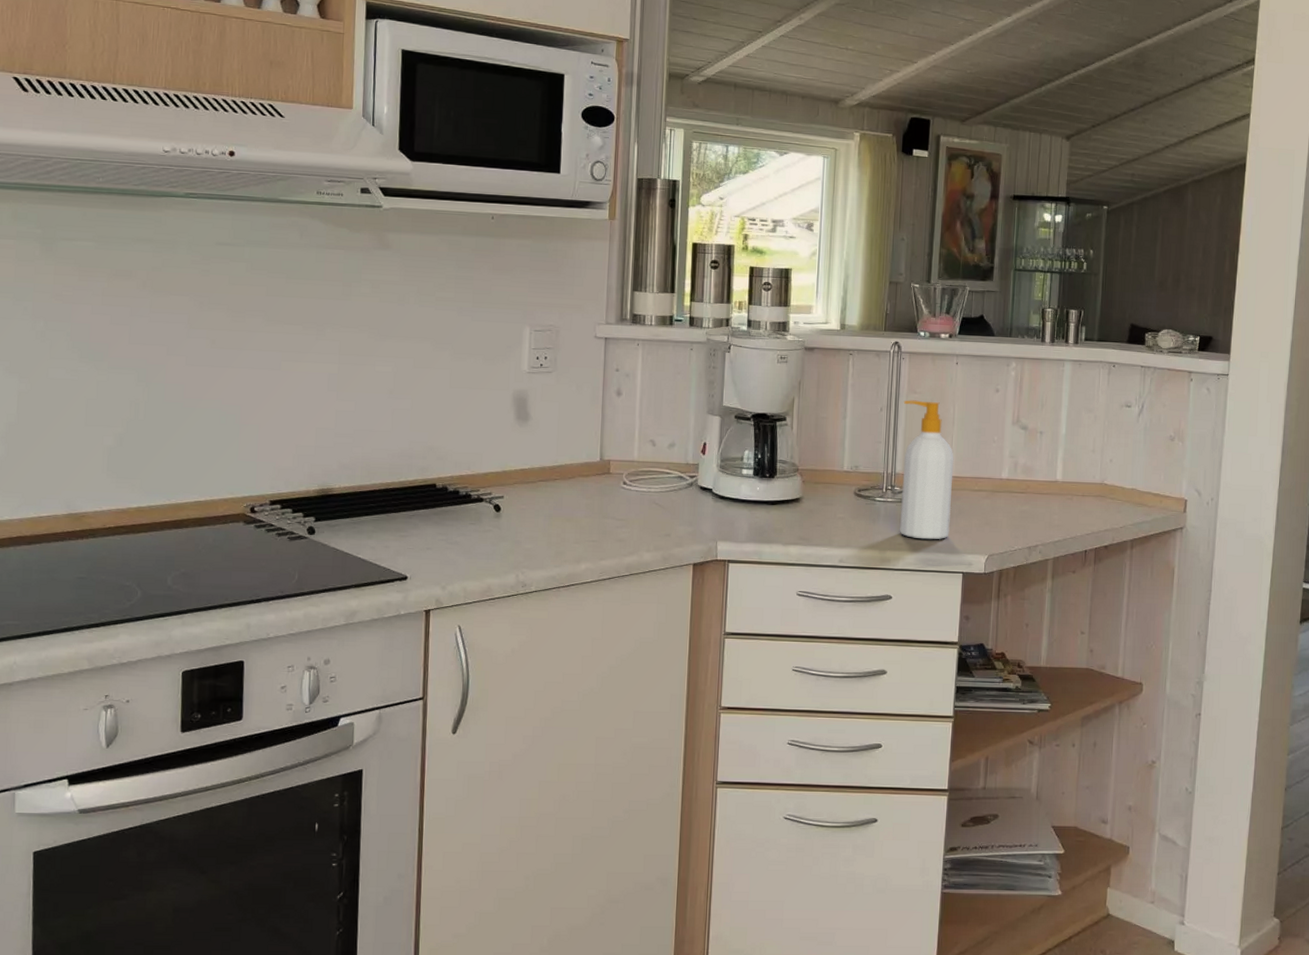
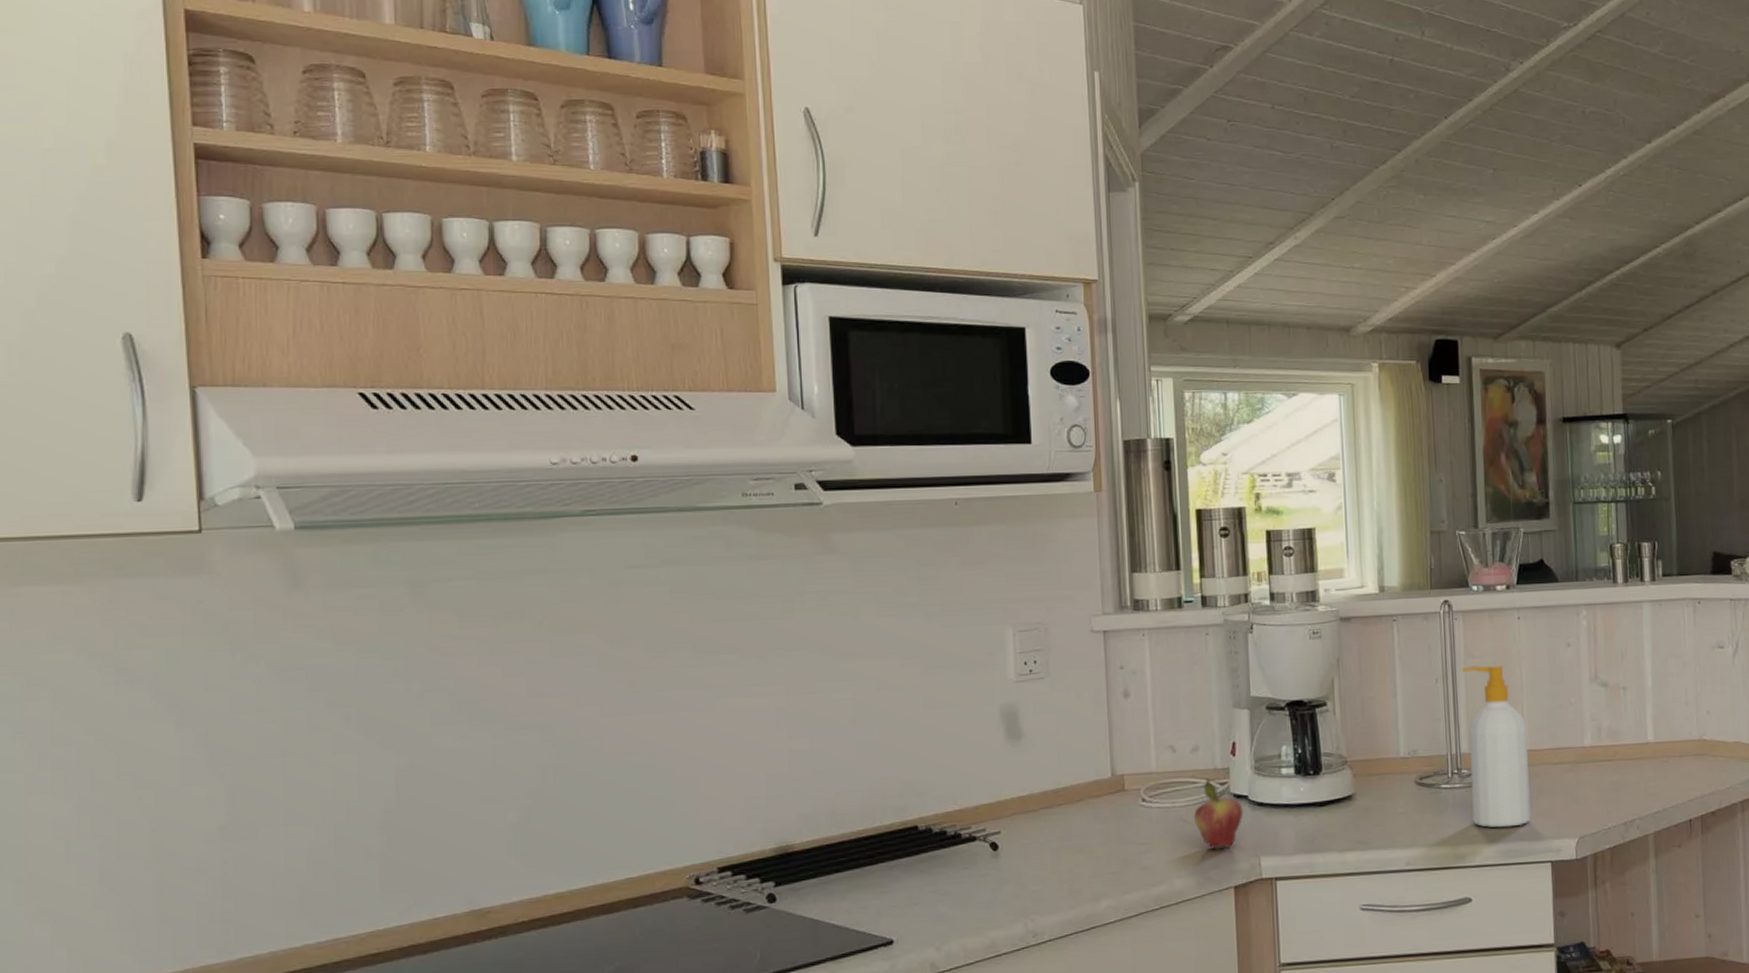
fruit: none [664,471,707,531] -> present [1193,778,1244,850]

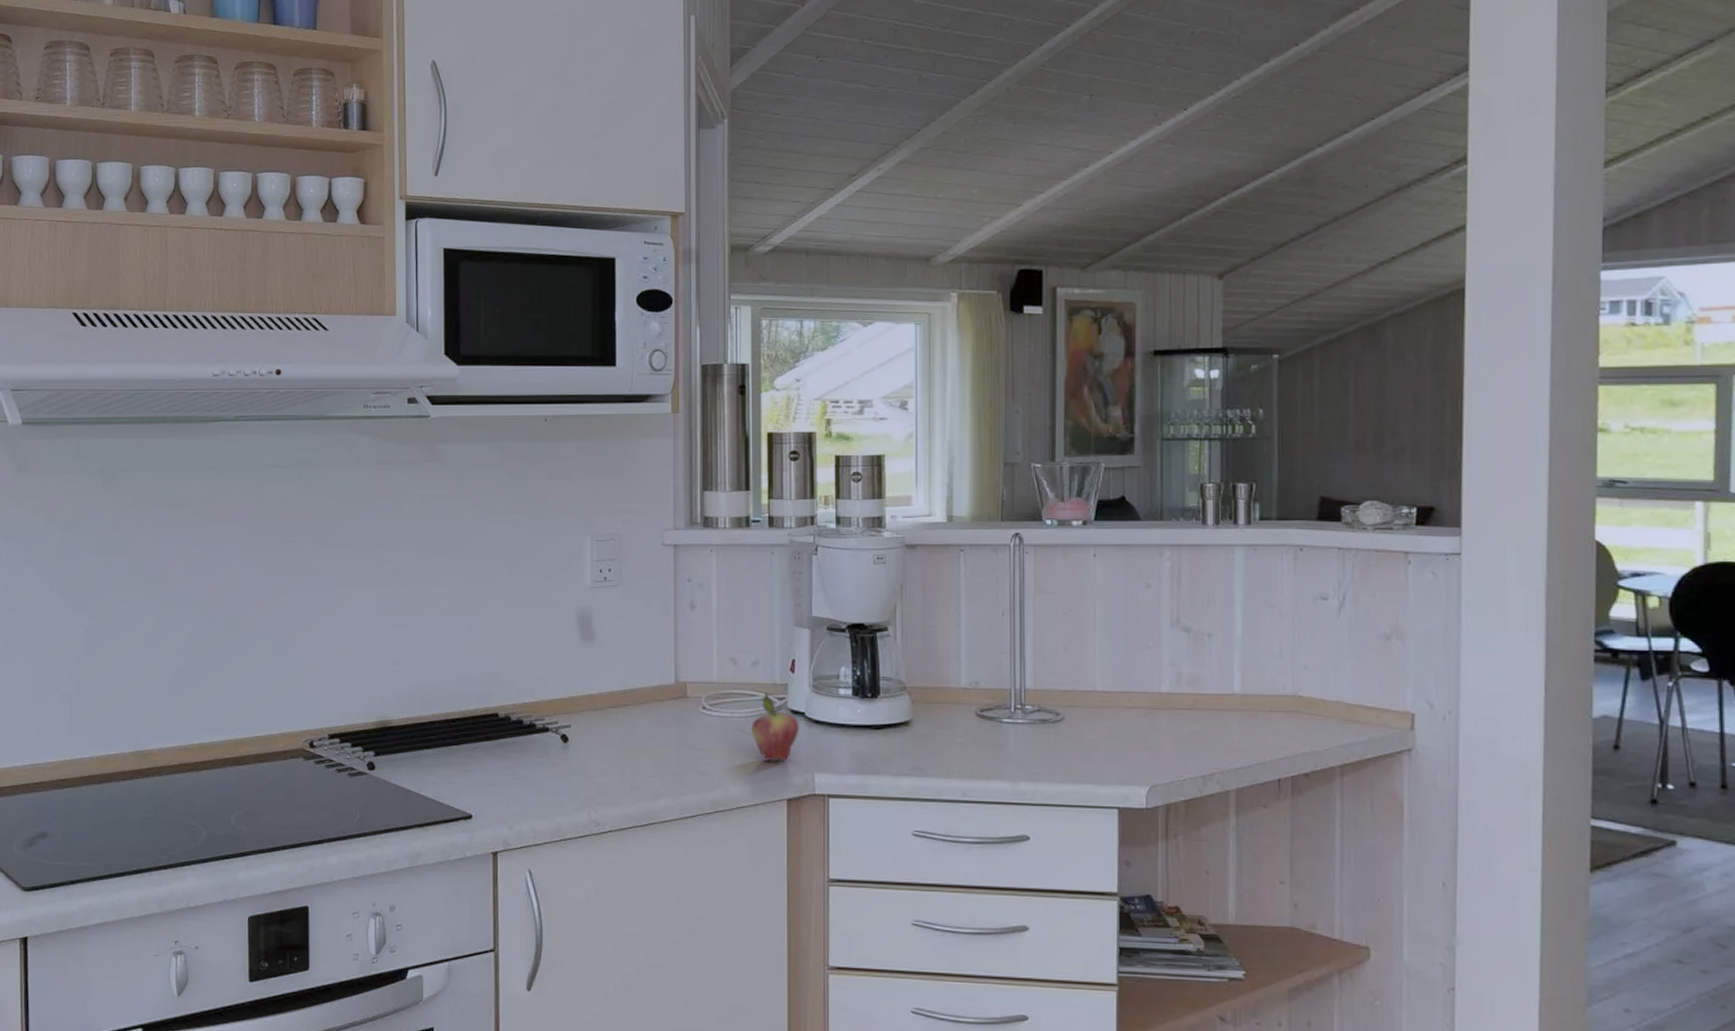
soap bottle: present [1461,666,1531,828] -> none [1030,601,1099,768]

